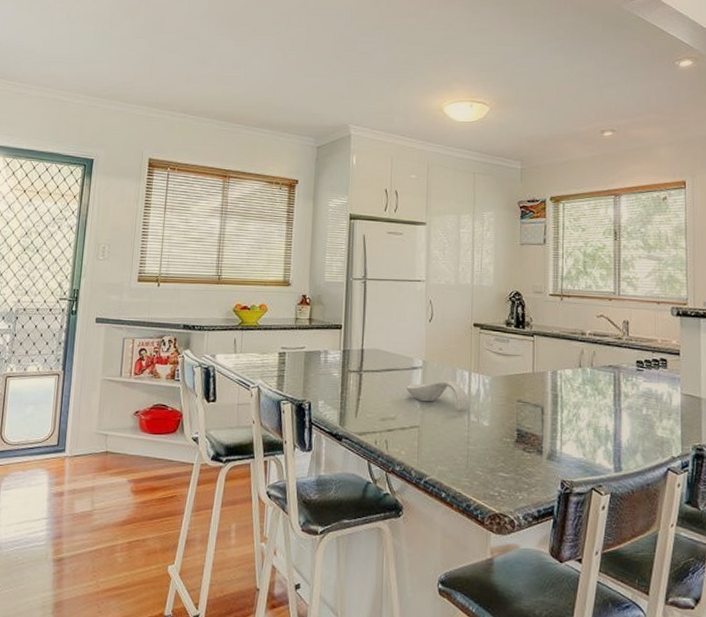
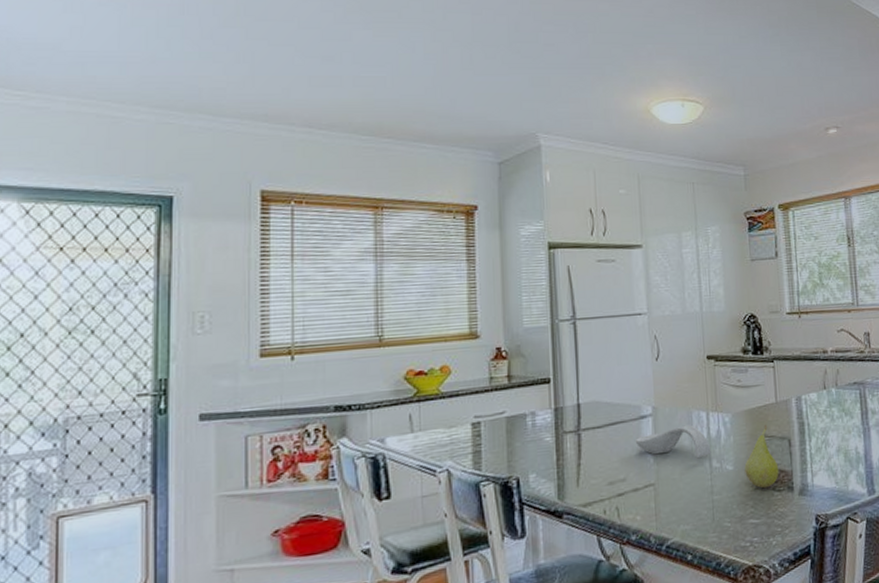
fruit: none [499,391,530,448] -> present [744,425,779,489]

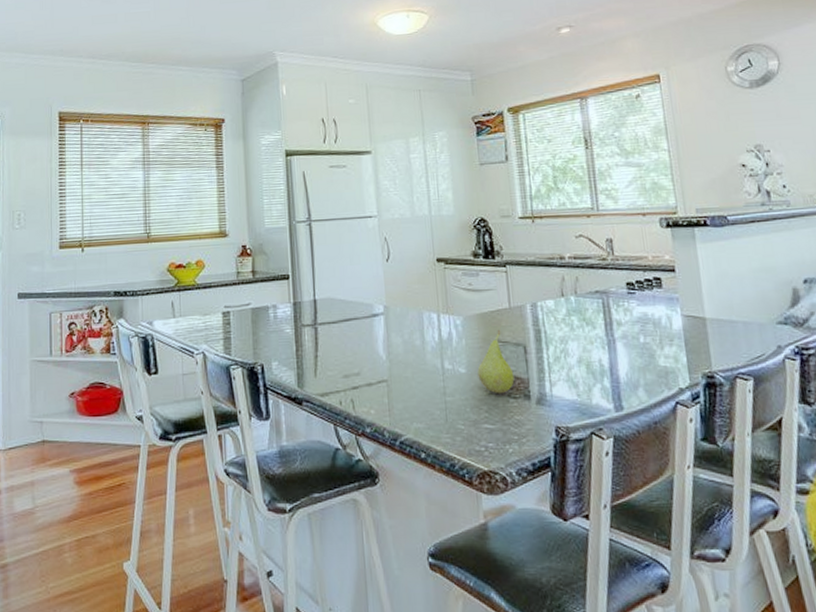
spoon rest: present [635,424,712,459] -> none [367,325,443,359]

